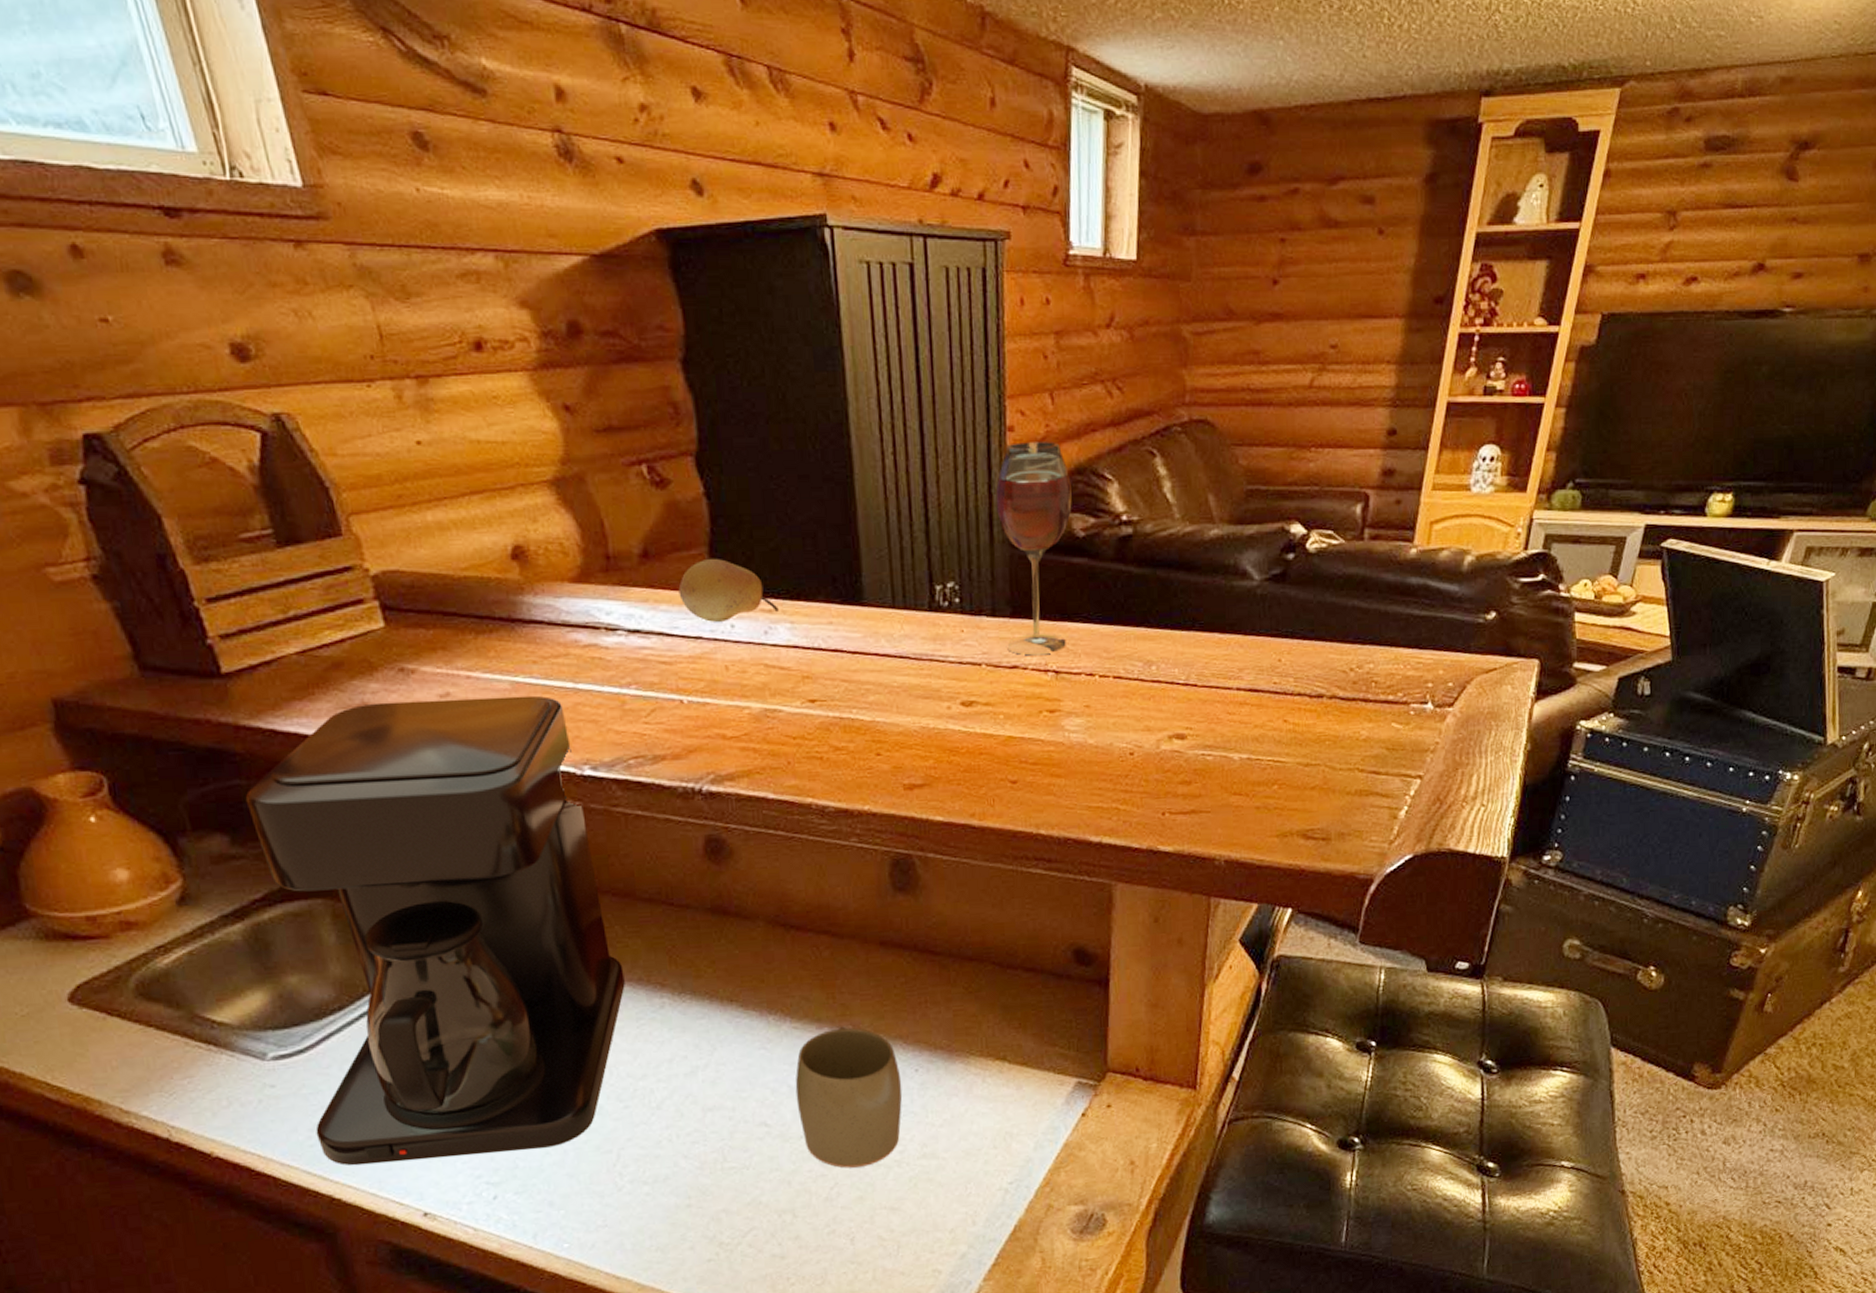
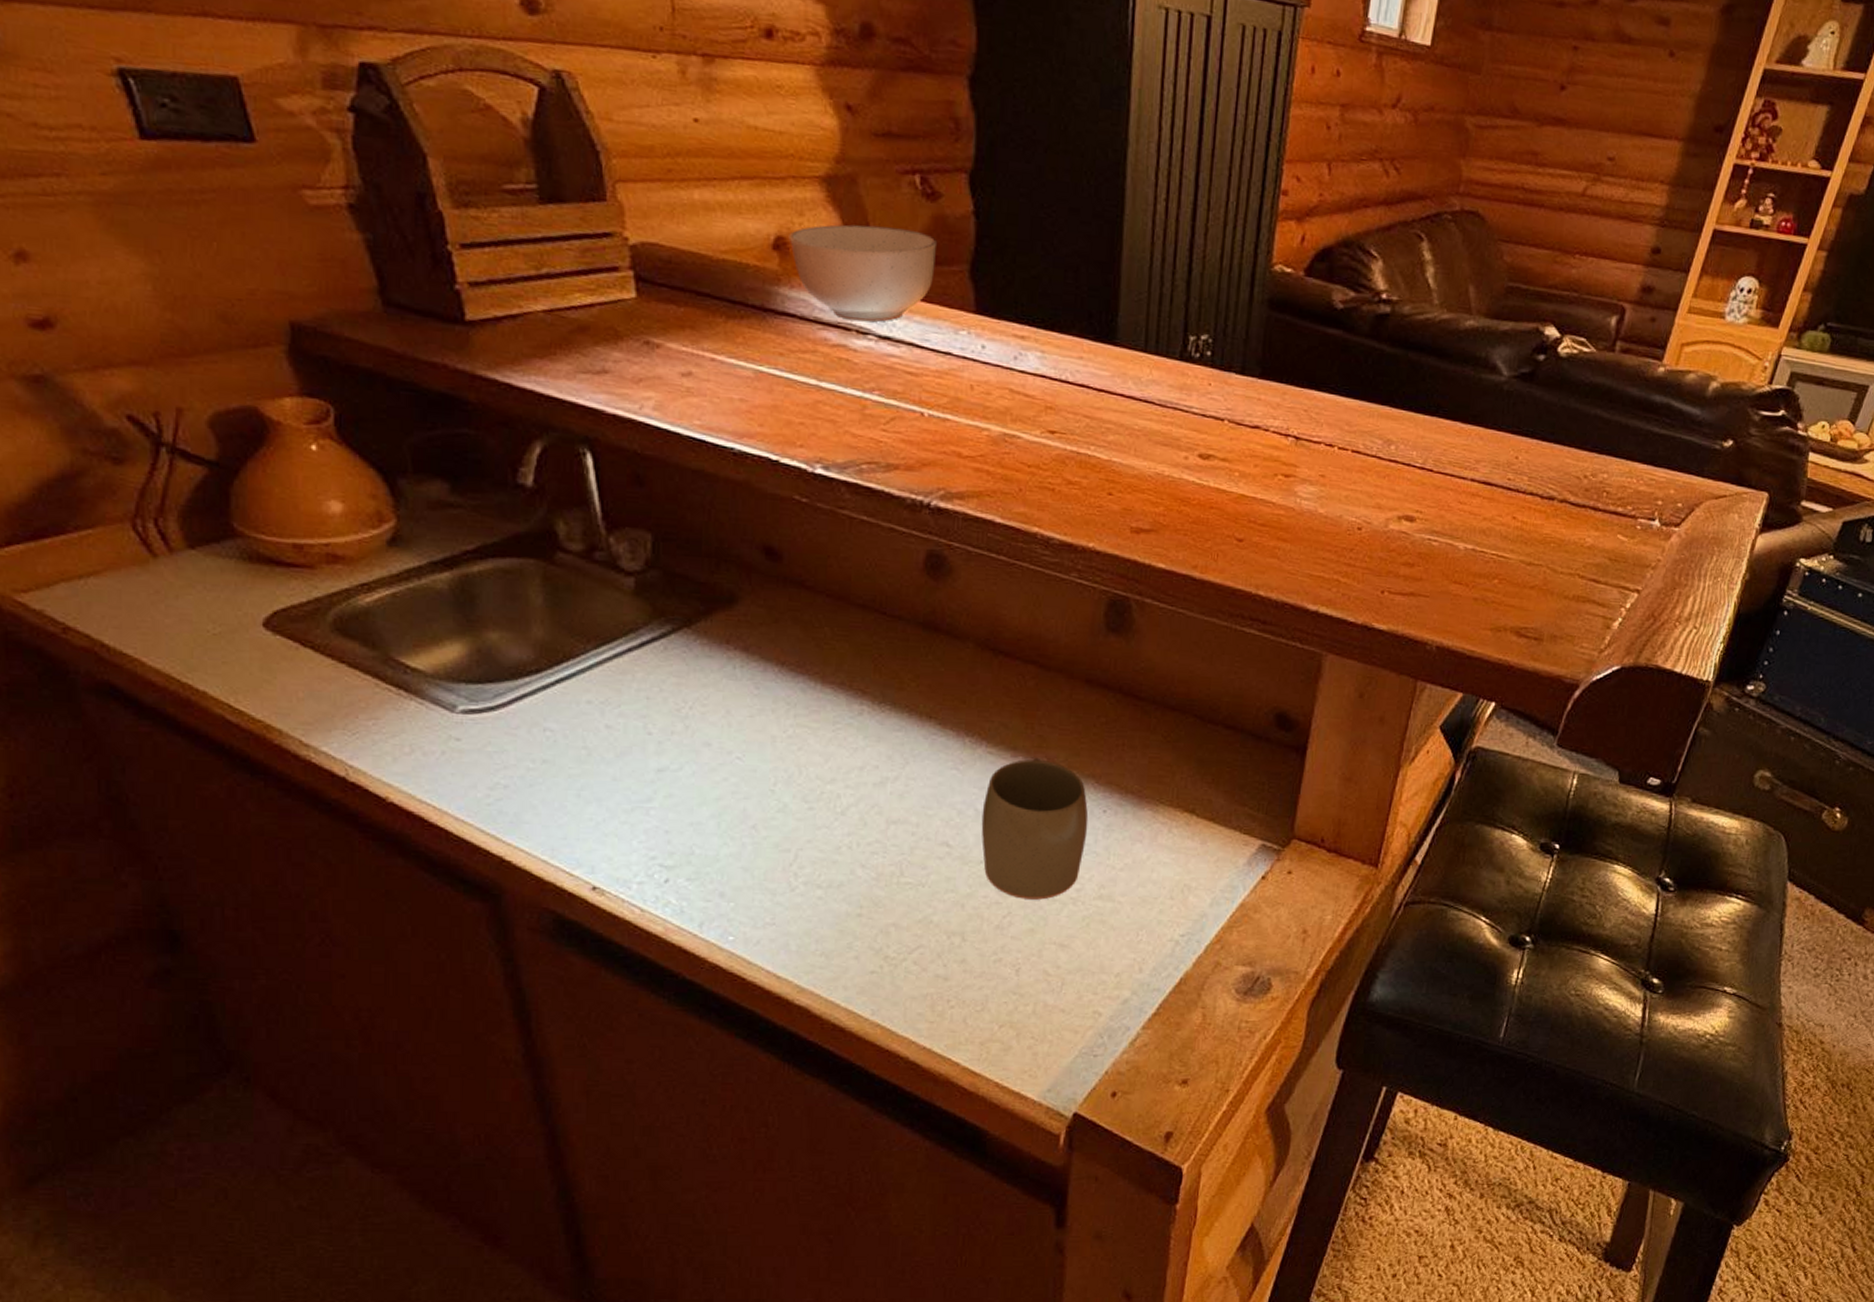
coffee maker: present [245,695,625,1166] -> none [471,371,827,838]
bowl: none [525,520,674,619] -> present [788,224,938,322]
fruit: present [678,558,779,622] -> none [934,276,1031,341]
wineglass: present [995,442,1072,656] -> none [1251,207,1337,420]

